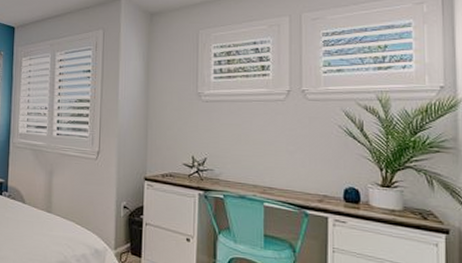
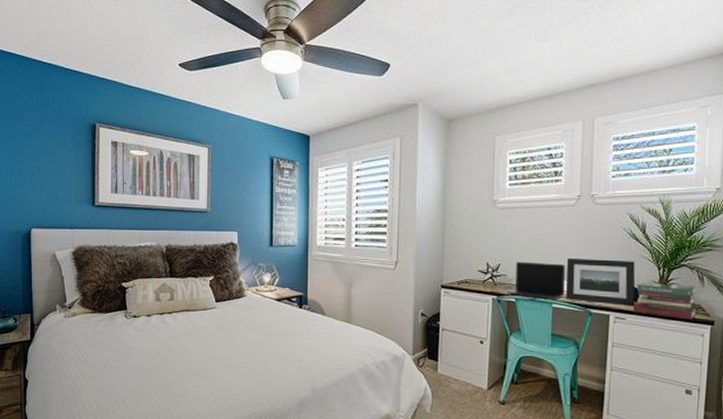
laptop computer: none [214,156,277,199] -> present [507,261,566,300]
picture frame: none [277,155,356,209] -> present [566,259,636,306]
books: none [354,183,428,227] -> present [633,282,697,320]

